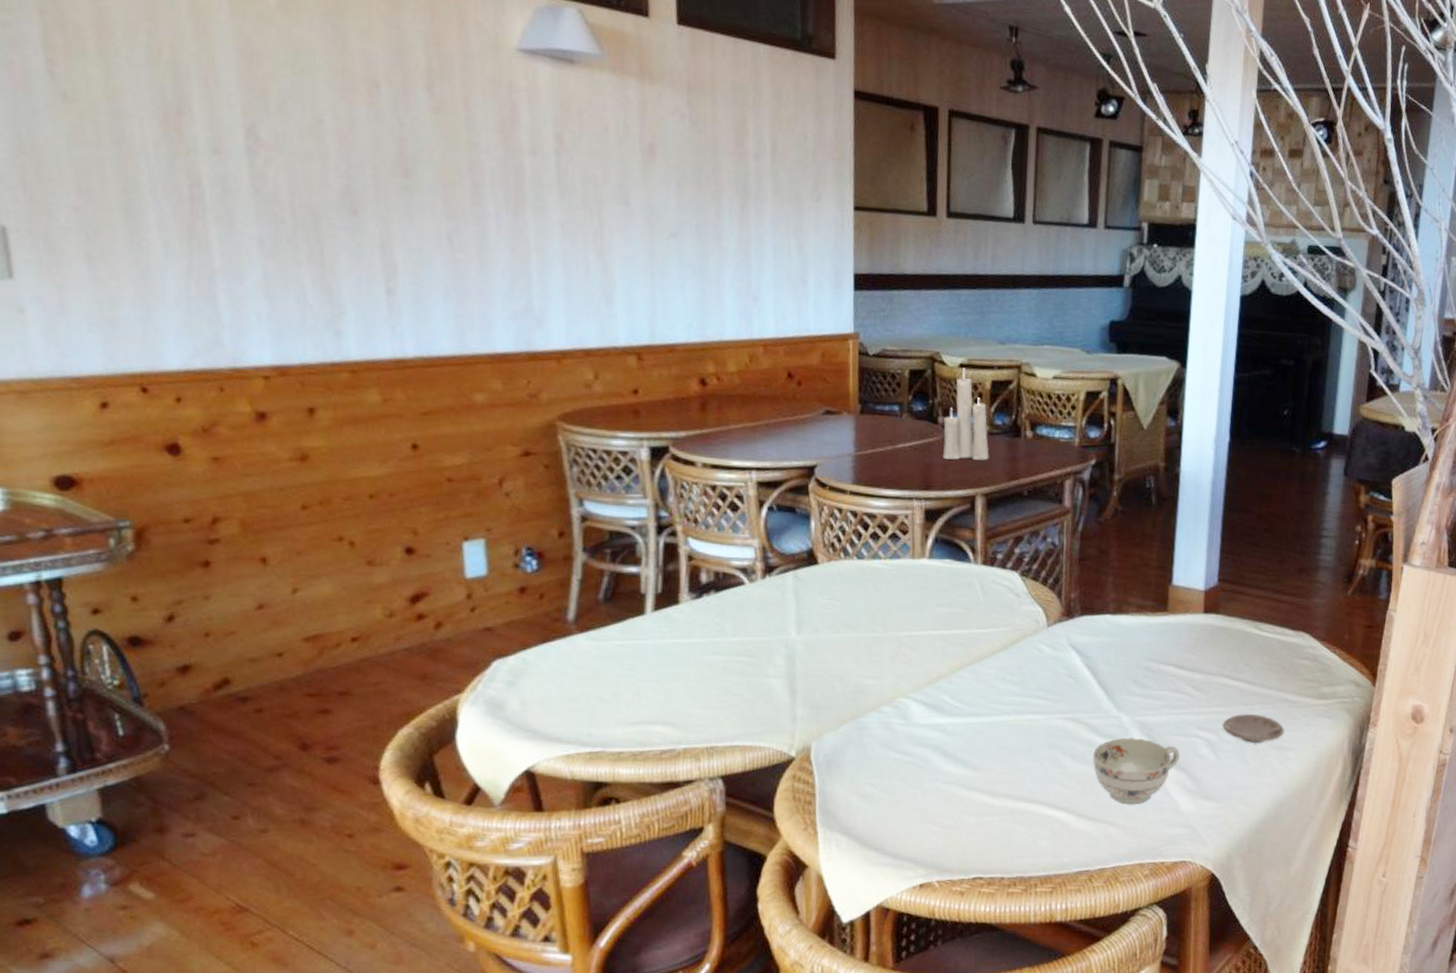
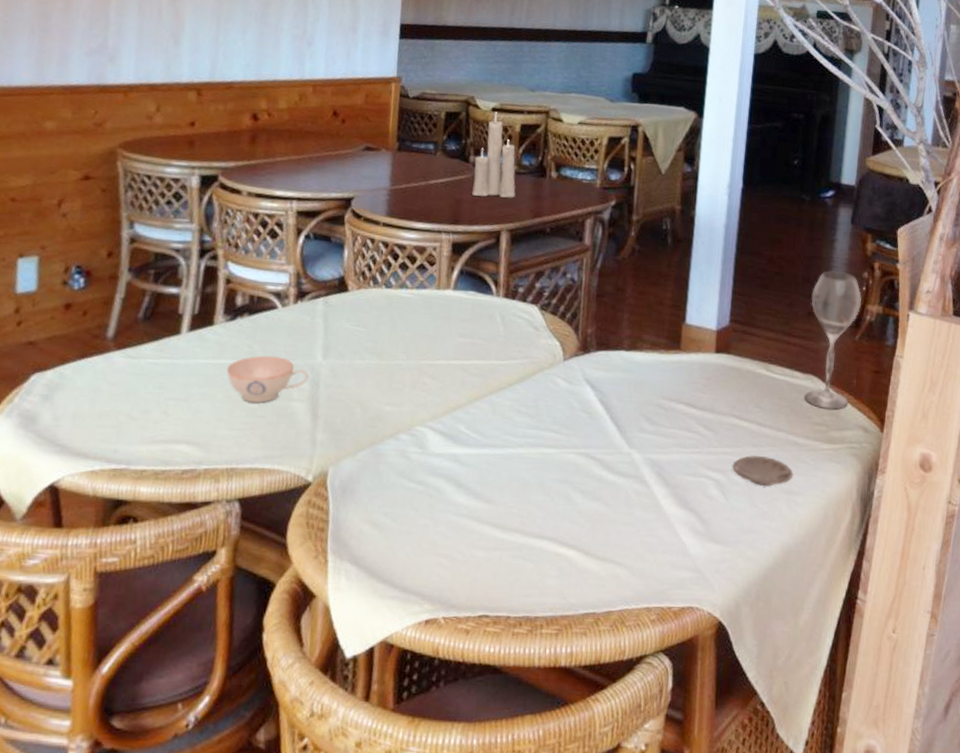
teacup: none [697,633,784,681] -> present [226,355,309,403]
teacup: present [1093,737,1180,804] -> none [603,475,689,545]
wineglass: none [1295,524,1355,666] -> present [804,270,862,410]

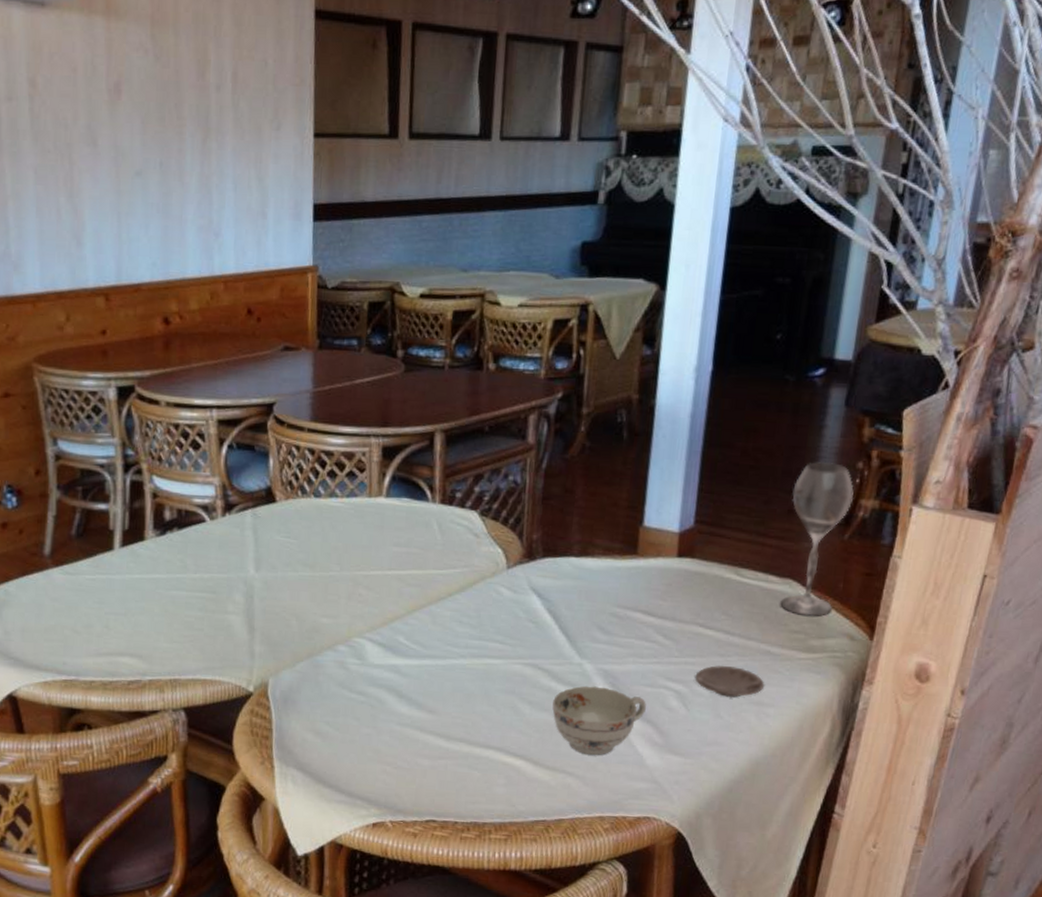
teacup: present [226,355,309,403] -> none [161,569,243,616]
candle: present [472,111,516,198] -> none [402,298,450,396]
teacup: none [603,475,689,545] -> present [552,686,646,755]

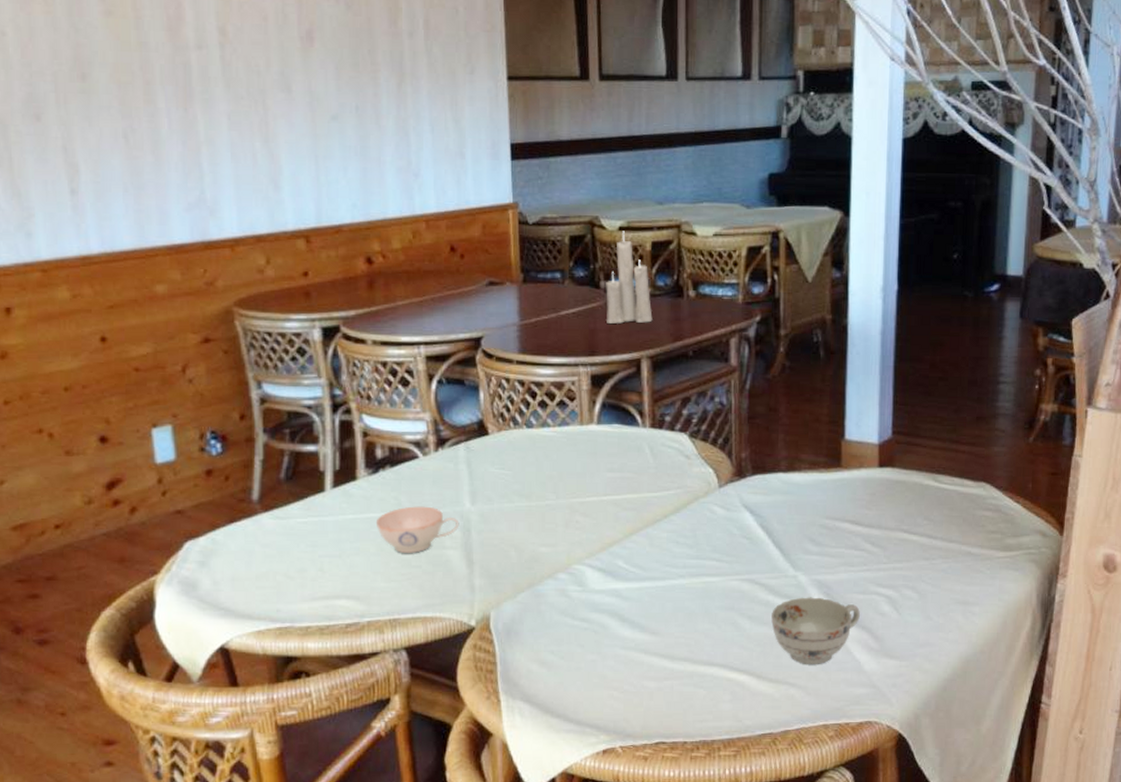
teacup: none [161,569,243,616] -> present [375,506,459,553]
candle: none [402,298,450,396] -> present [606,231,653,325]
saucer: present [695,666,765,698] -> none [903,569,969,599]
wineglass: present [780,461,854,617] -> none [976,370,1035,517]

